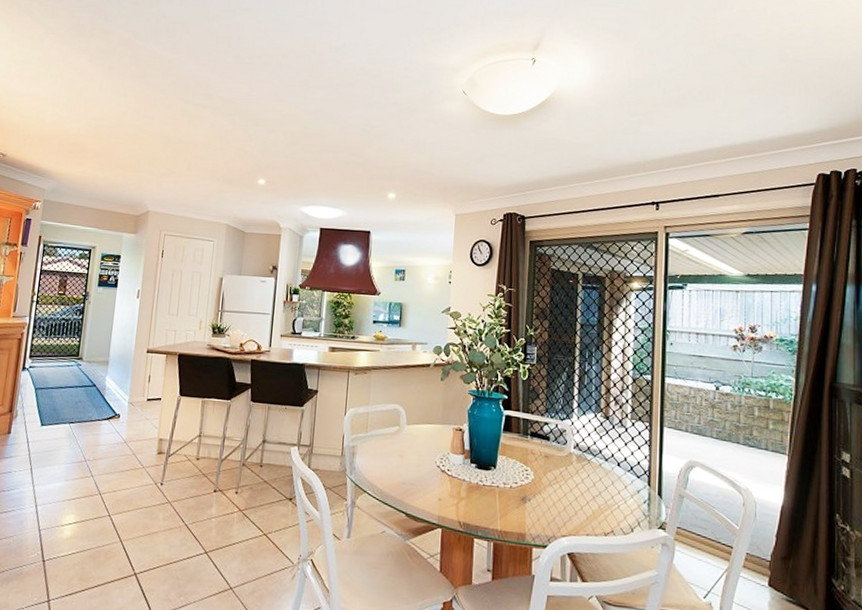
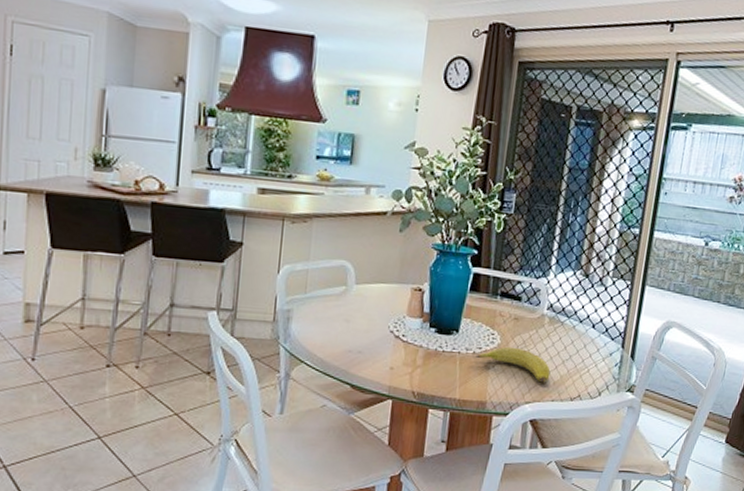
fruit: none [510,482,583,518] -> present [472,346,551,383]

